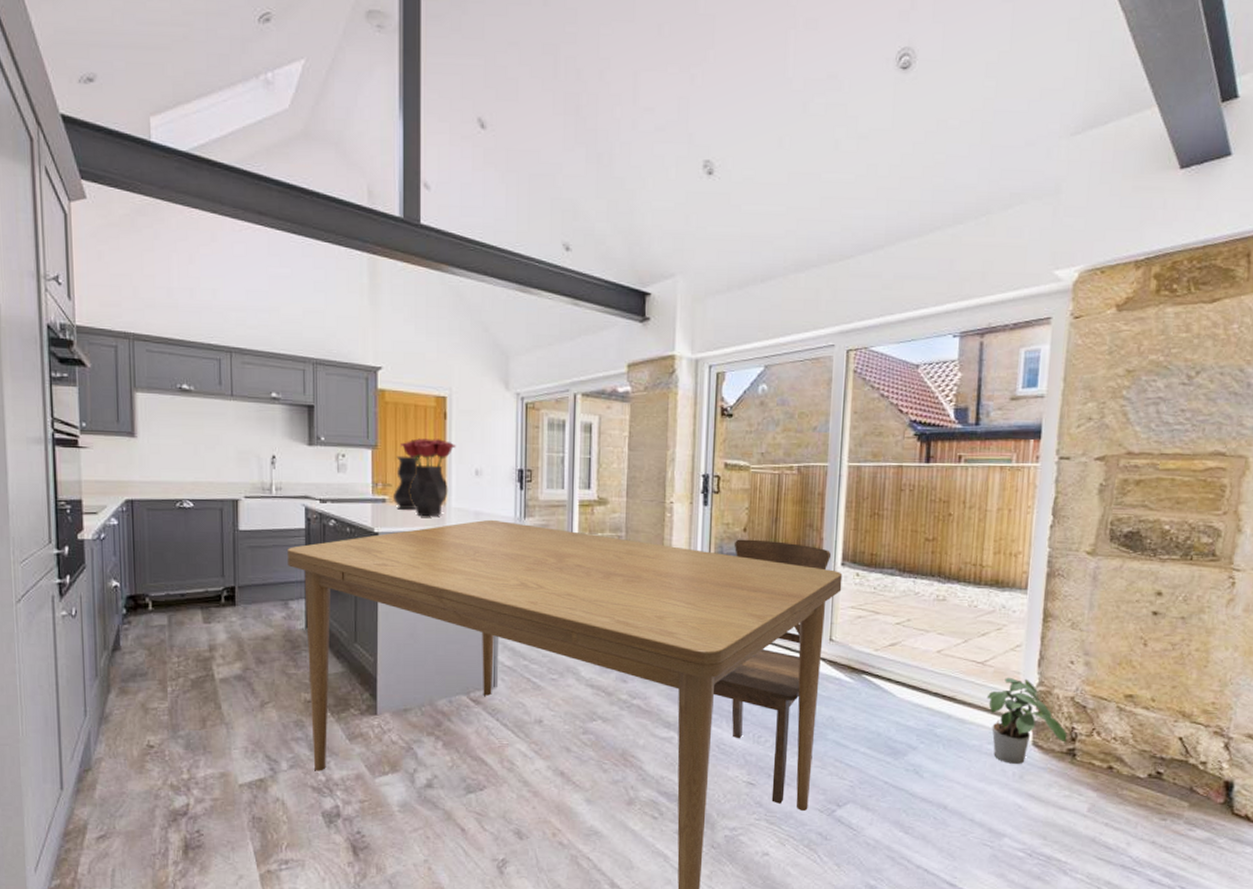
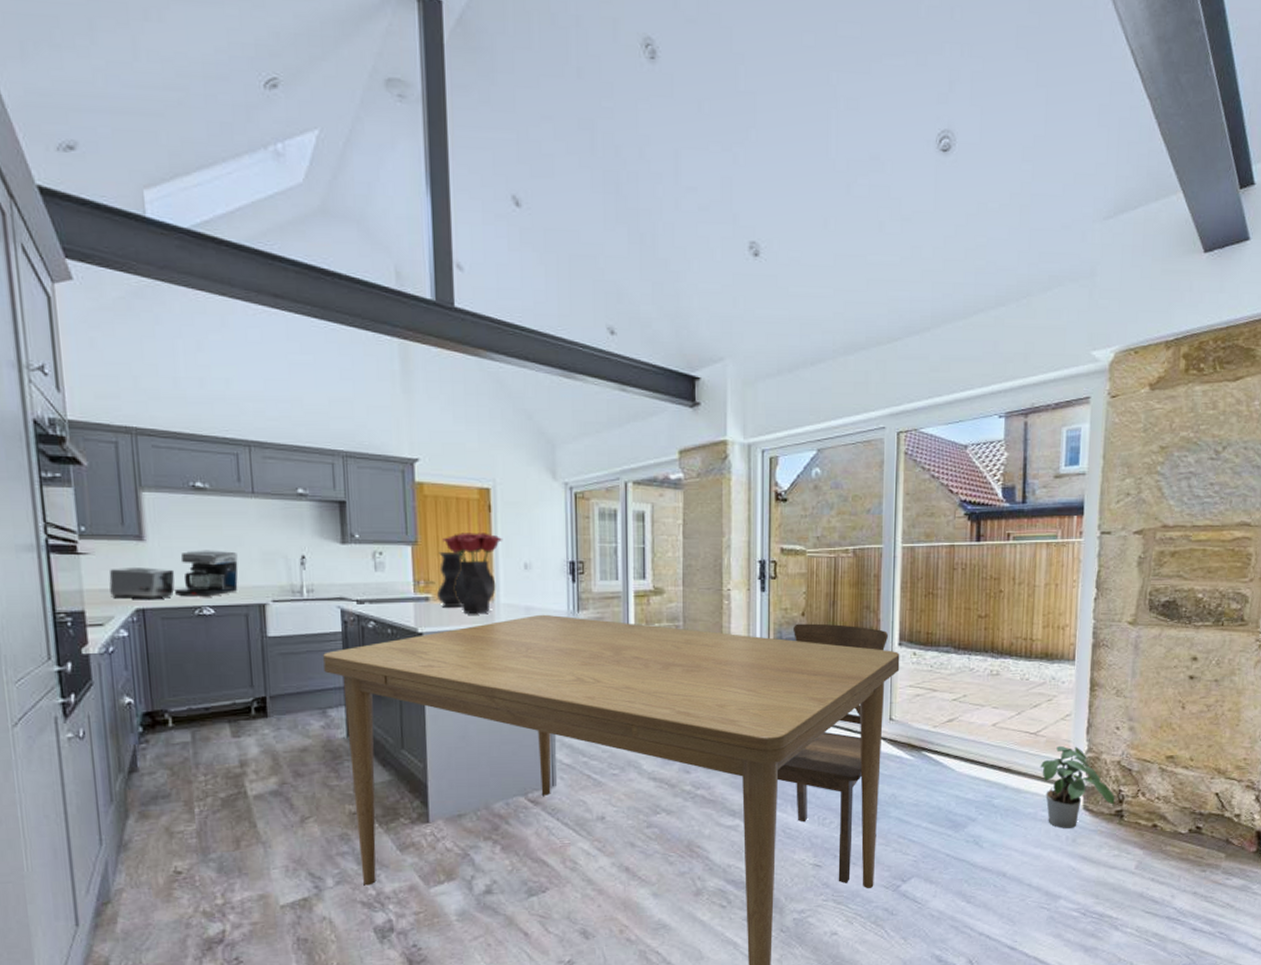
toaster: none [104,460,161,492] -> present [109,566,175,600]
coffee maker: none [160,447,216,491] -> present [175,550,238,597]

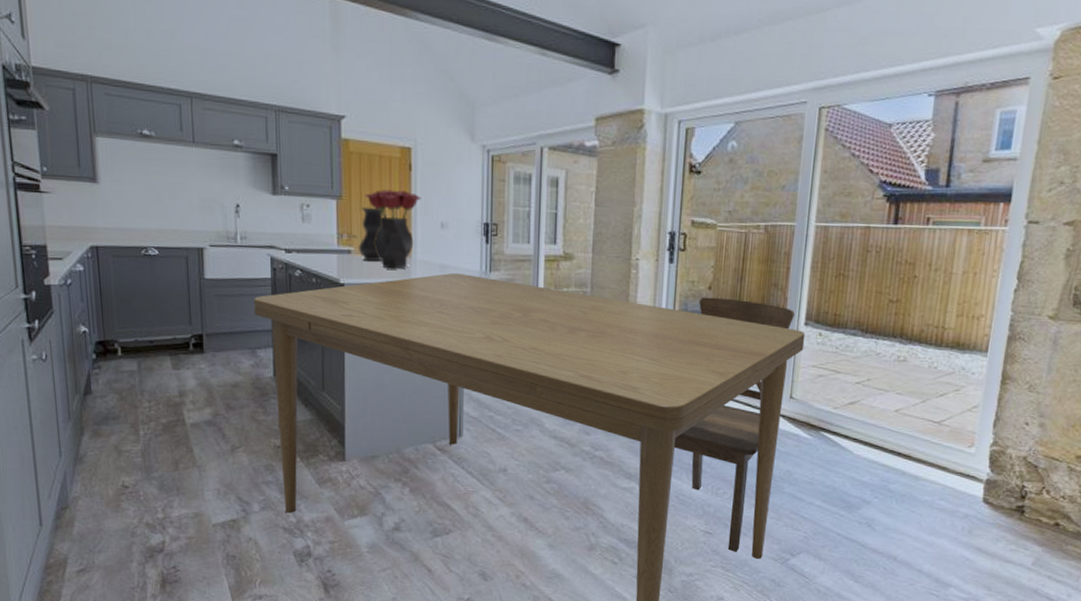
toaster: present [109,566,175,600] -> none [67,206,124,239]
coffee maker: present [175,550,238,597] -> none [124,194,180,239]
potted plant: present [1040,745,1115,829] -> none [941,436,1018,520]

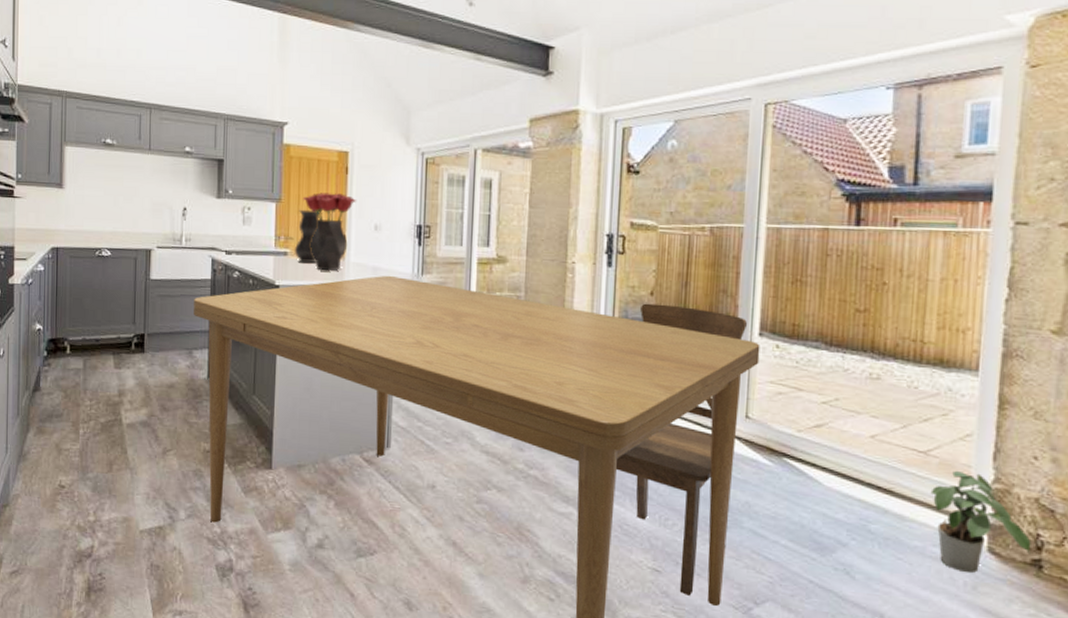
potted plant: none [941,436,1018,520] -> present [930,470,1031,573]

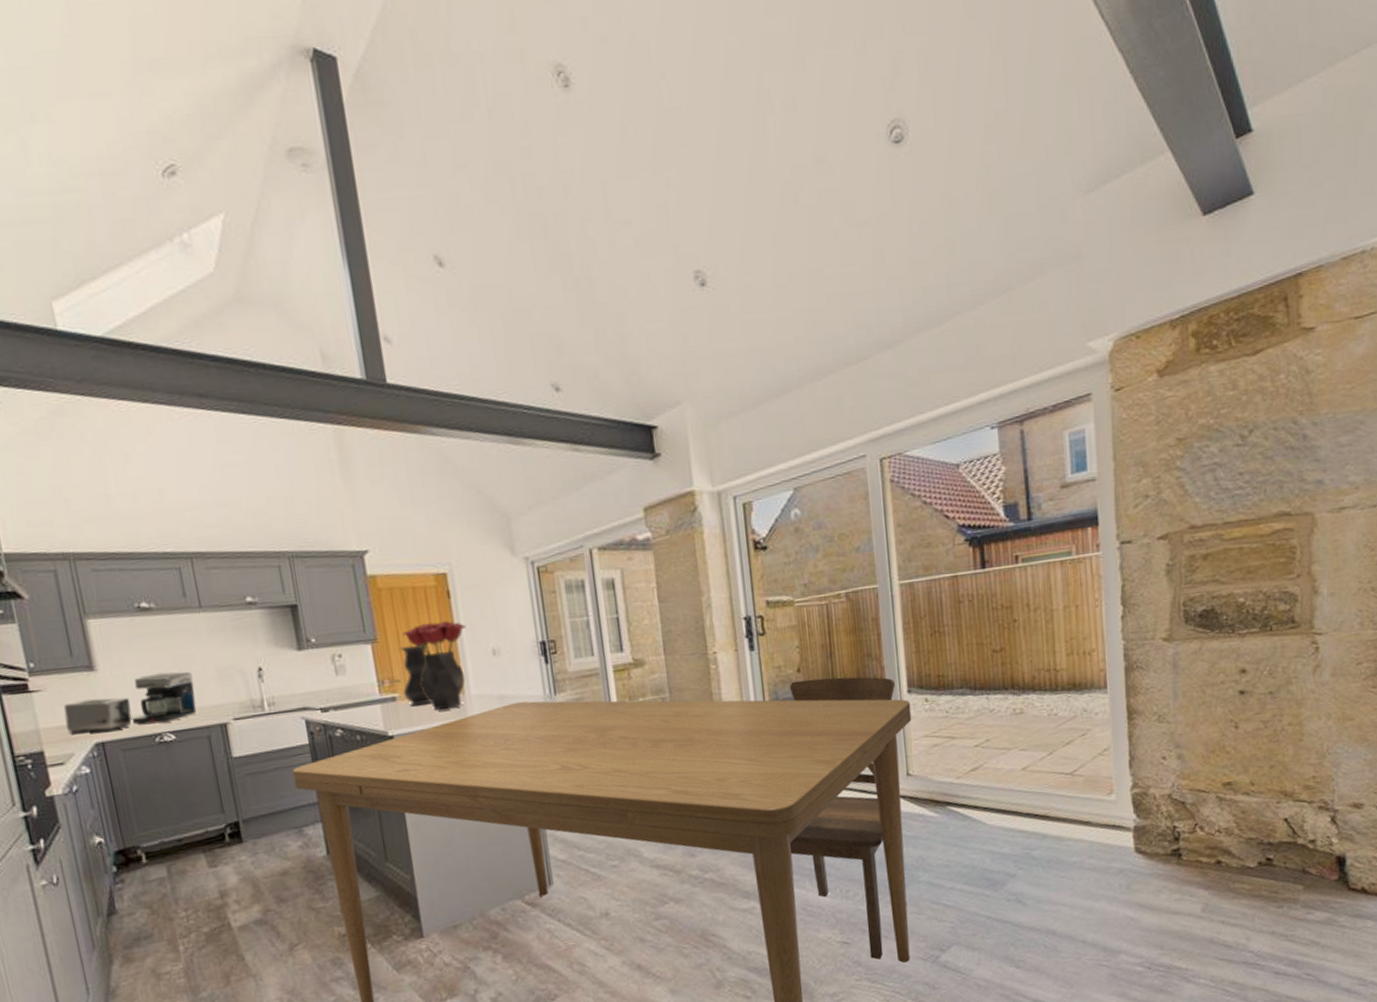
toaster: none [34,210,84,240] -> present [64,697,133,734]
coffee maker: none [82,198,133,240] -> present [132,671,197,725]
potted plant: present [930,470,1031,573] -> none [1081,783,1170,876]

